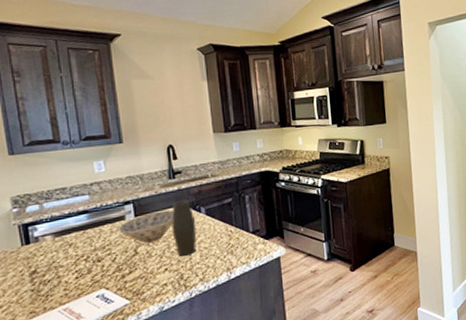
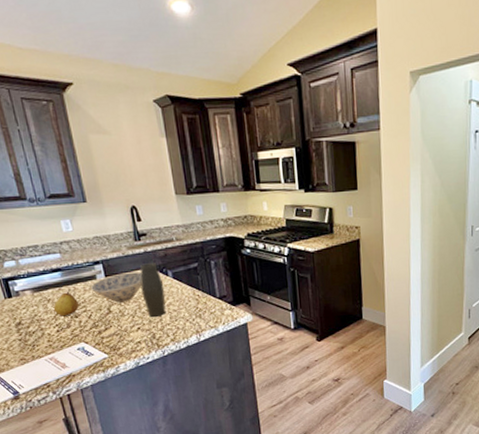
fruit: none [76,232,103,262] -> present [54,289,79,317]

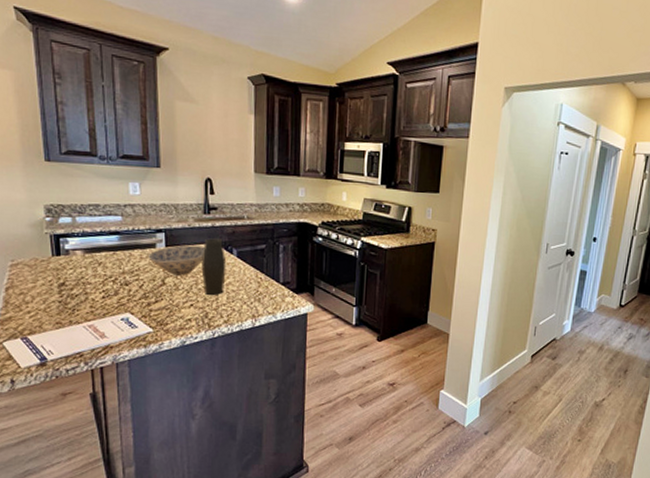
fruit: present [54,289,79,317] -> none [104,255,131,283]

